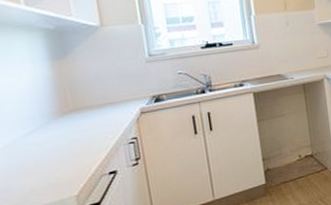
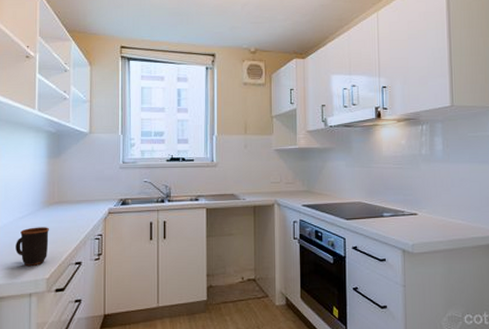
mug: none [26,139,72,187] -> present [15,227,49,266]

